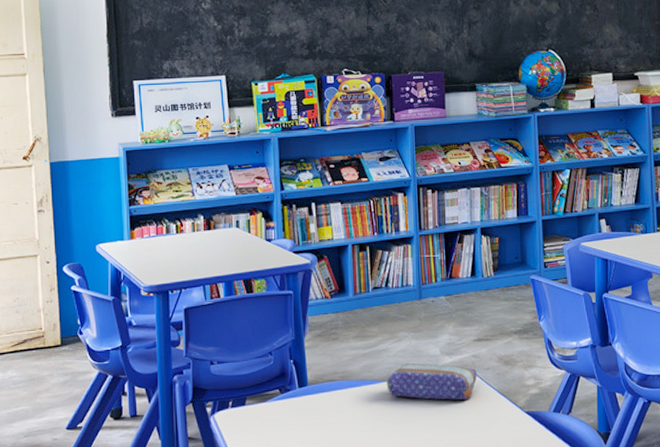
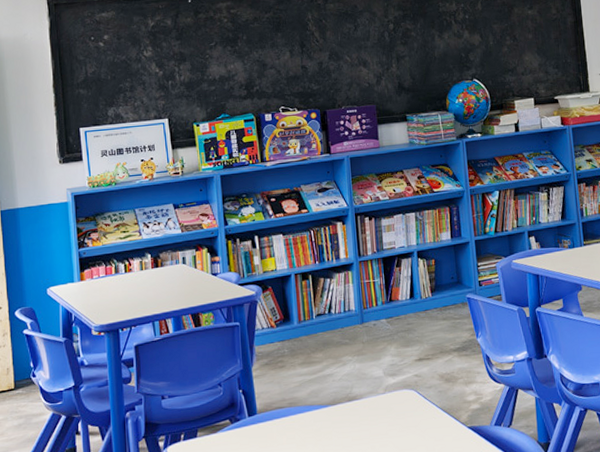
pencil case: present [386,363,477,401] -> none [333,385,420,421]

